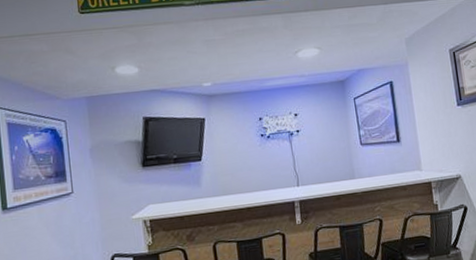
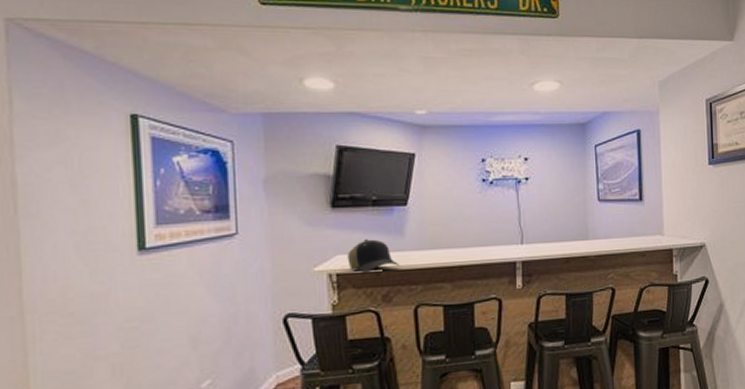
baseball cap: none [157,190,199,218] -> present [347,239,400,273]

